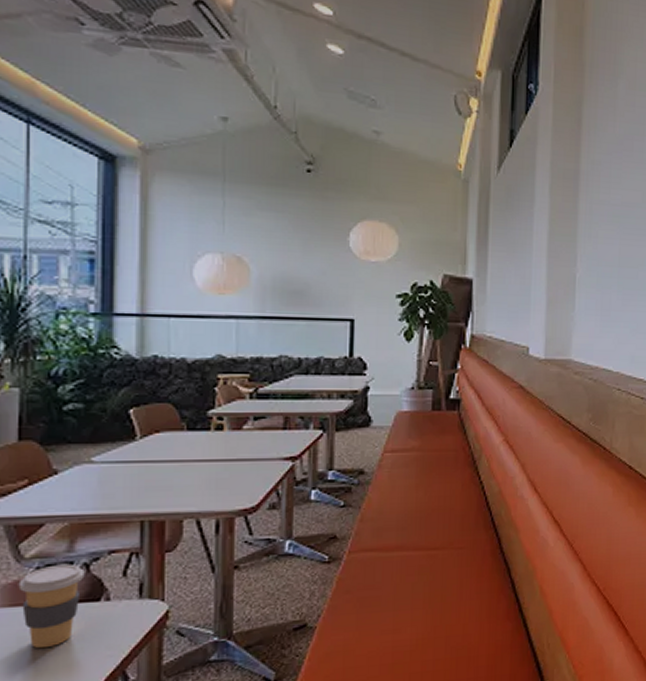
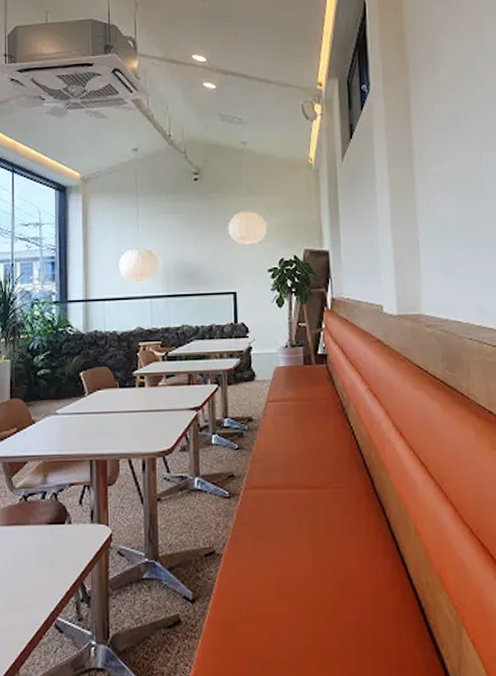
coffee cup: present [18,563,85,649] -> none [12,493,54,560]

